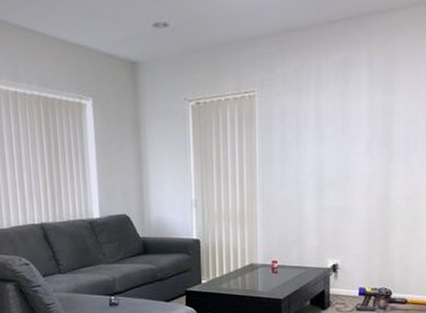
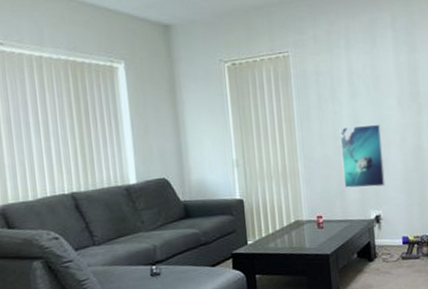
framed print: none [302,170,346,235] -> present [339,124,385,188]

